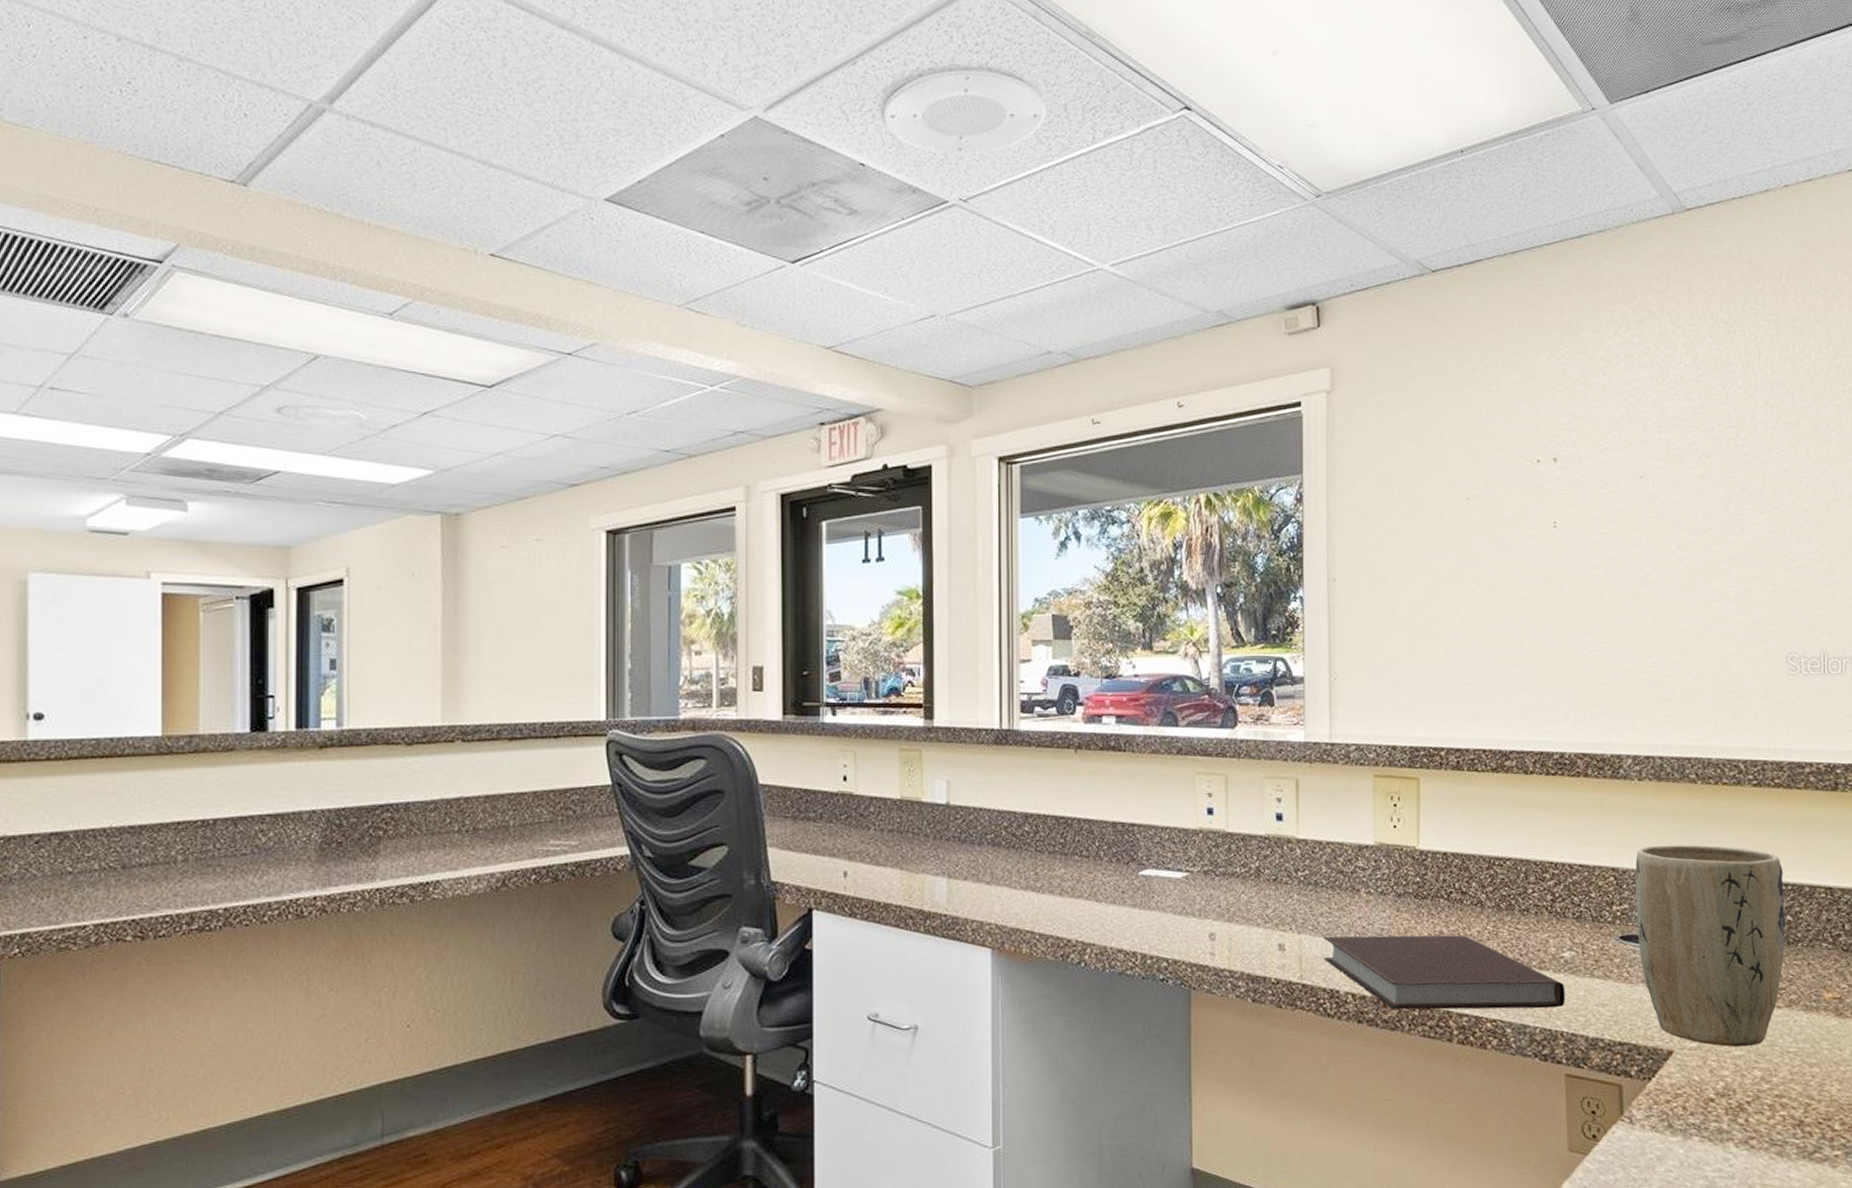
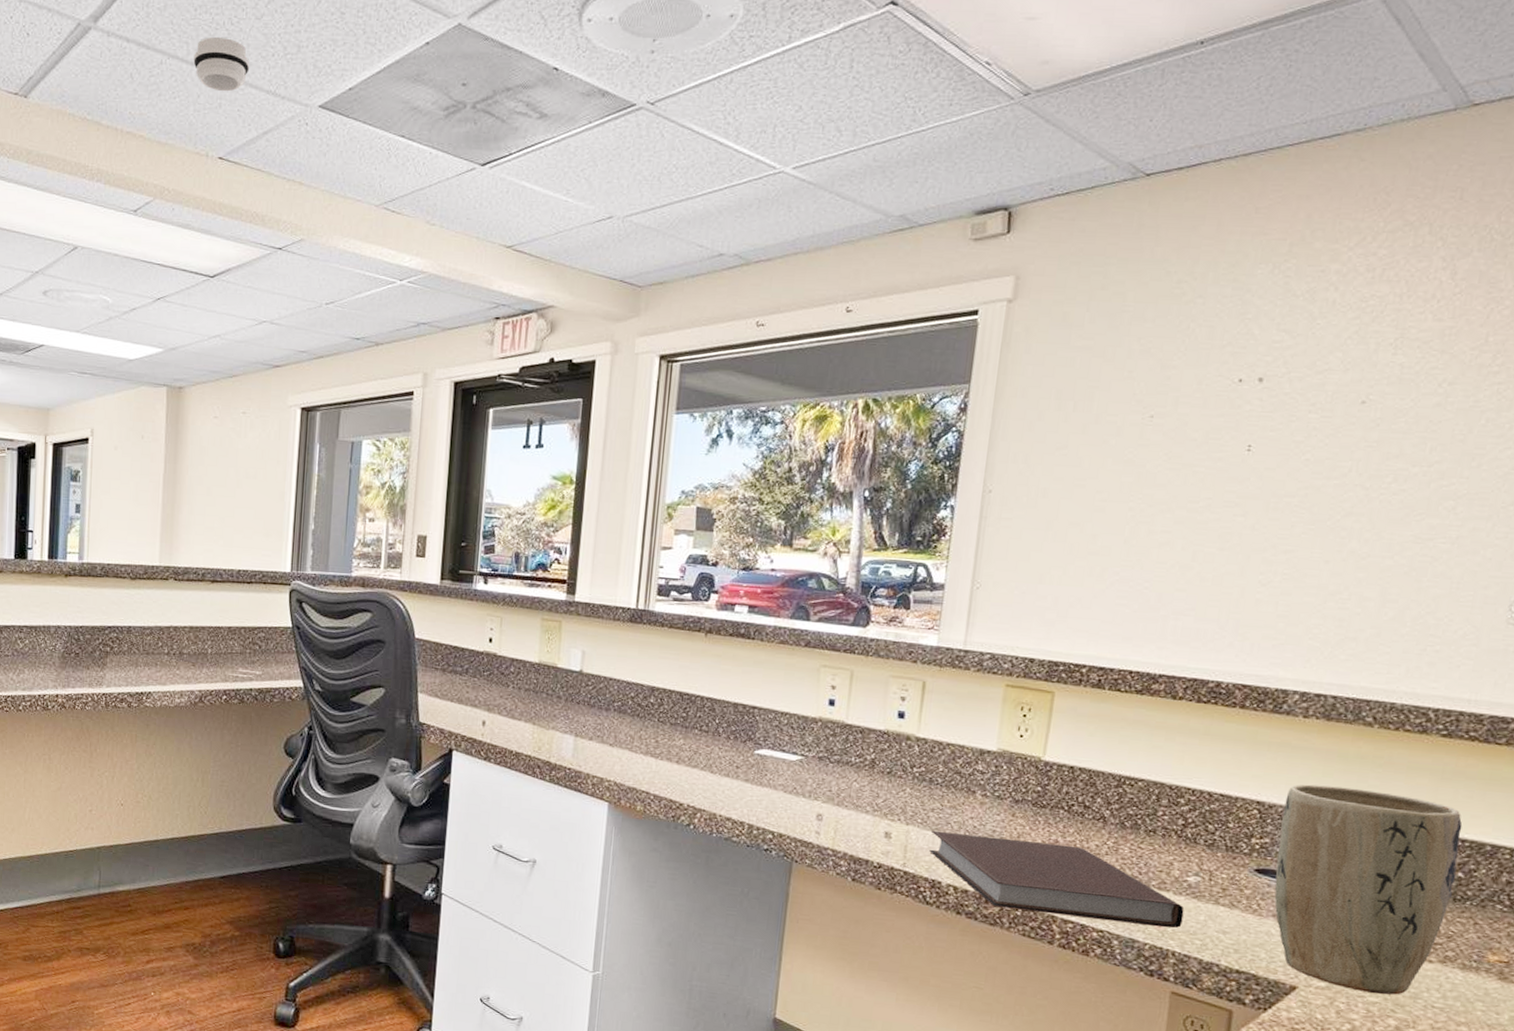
smoke detector: none [454,123,521,183] -> present [193,36,250,92]

